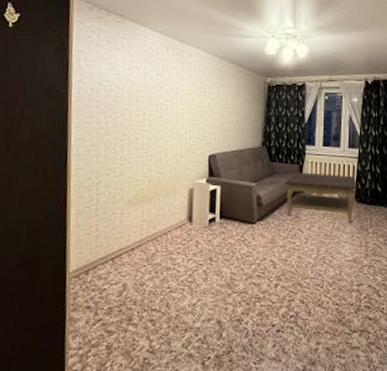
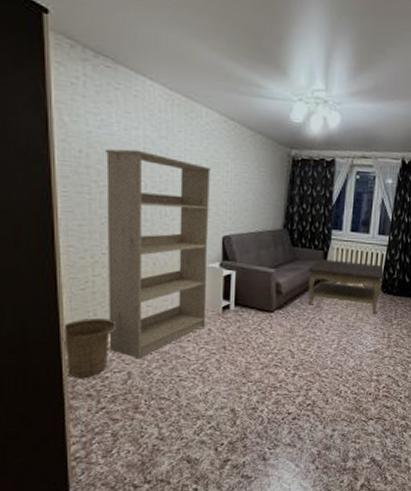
basket: none [67,233,116,290] -> present [62,318,117,378]
bookcase: none [107,85,198,271] -> present [104,149,210,359]

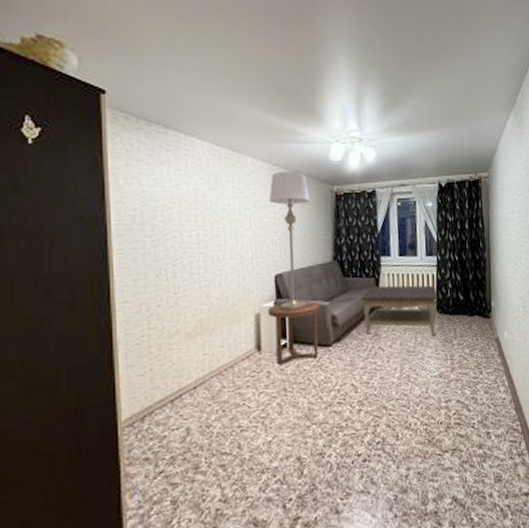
basket: present [62,318,117,378] -> none [117,372,174,441]
bookcase: present [104,149,210,359] -> none [157,202,265,413]
side table: none [212,265,266,324] -> present [267,301,320,365]
lamp: none [222,126,266,274] -> present [269,171,311,311]

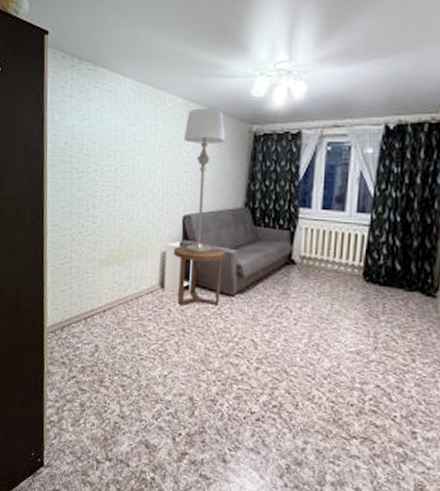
coffee table: present [360,285,438,335] -> none [271,240,367,306]

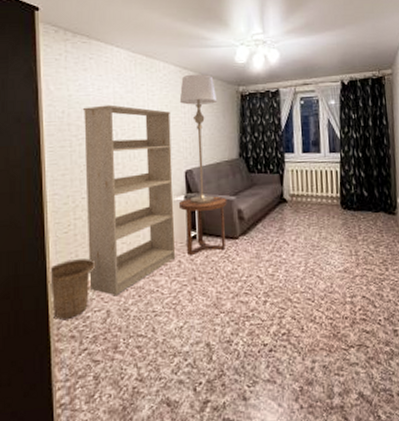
basket: none [45,291,88,346] -> present [48,258,96,320]
bookcase: none [81,138,172,333] -> present [82,104,176,296]

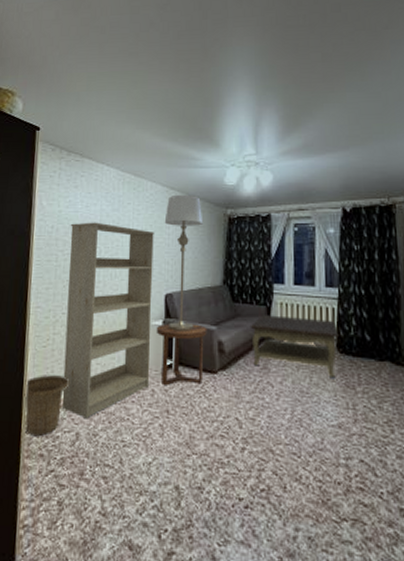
coffee table: none [265,181,342,231] -> present [250,315,339,377]

